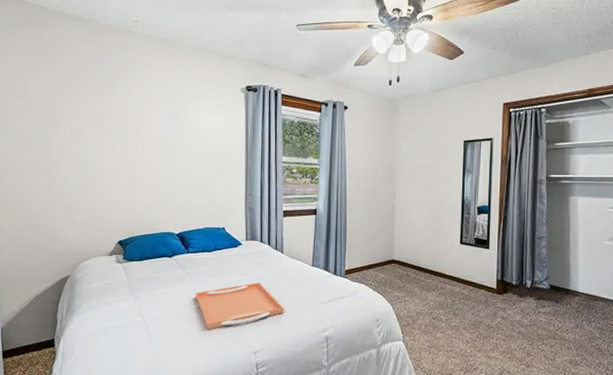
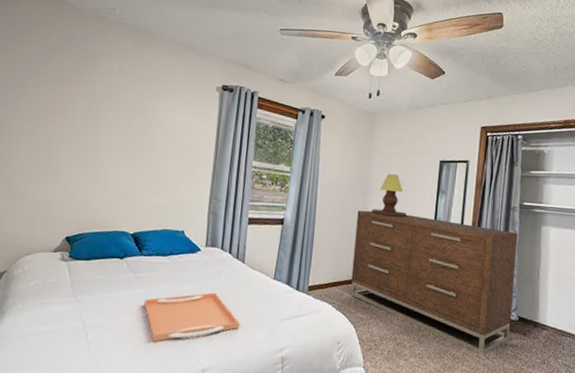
dresser: none [385,195,546,321] -> present [350,210,518,353]
table lamp: none [400,158,434,199] -> present [372,174,407,218]

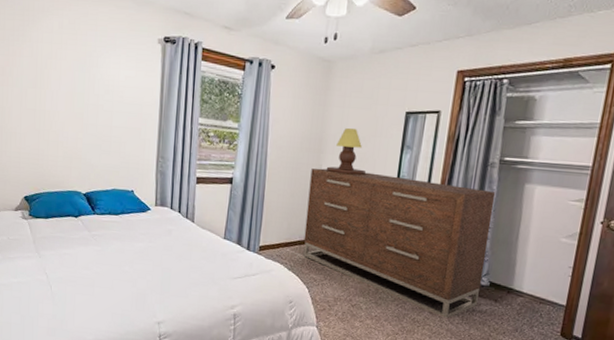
serving tray: present [144,292,240,342] -> none [100,250,192,295]

